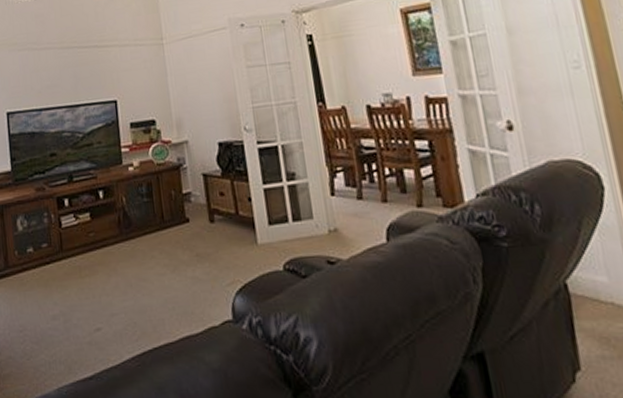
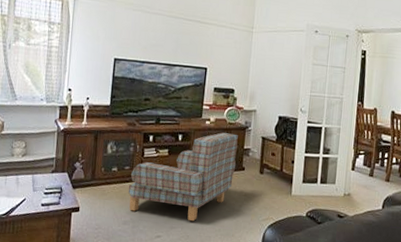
armchair: none [50,176,178,302] -> present [128,132,238,222]

